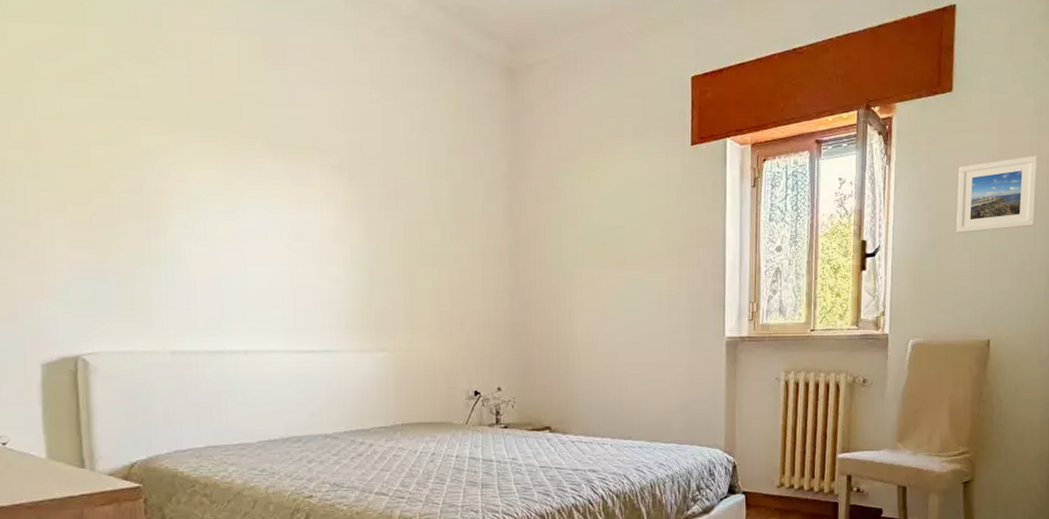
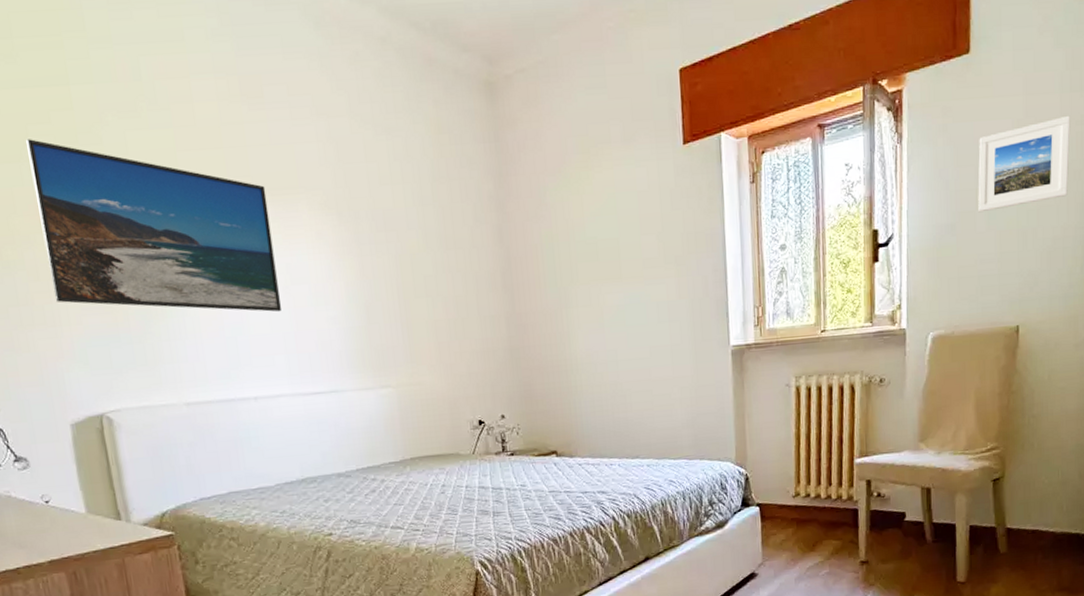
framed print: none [30,73,282,268] -> present [25,139,281,313]

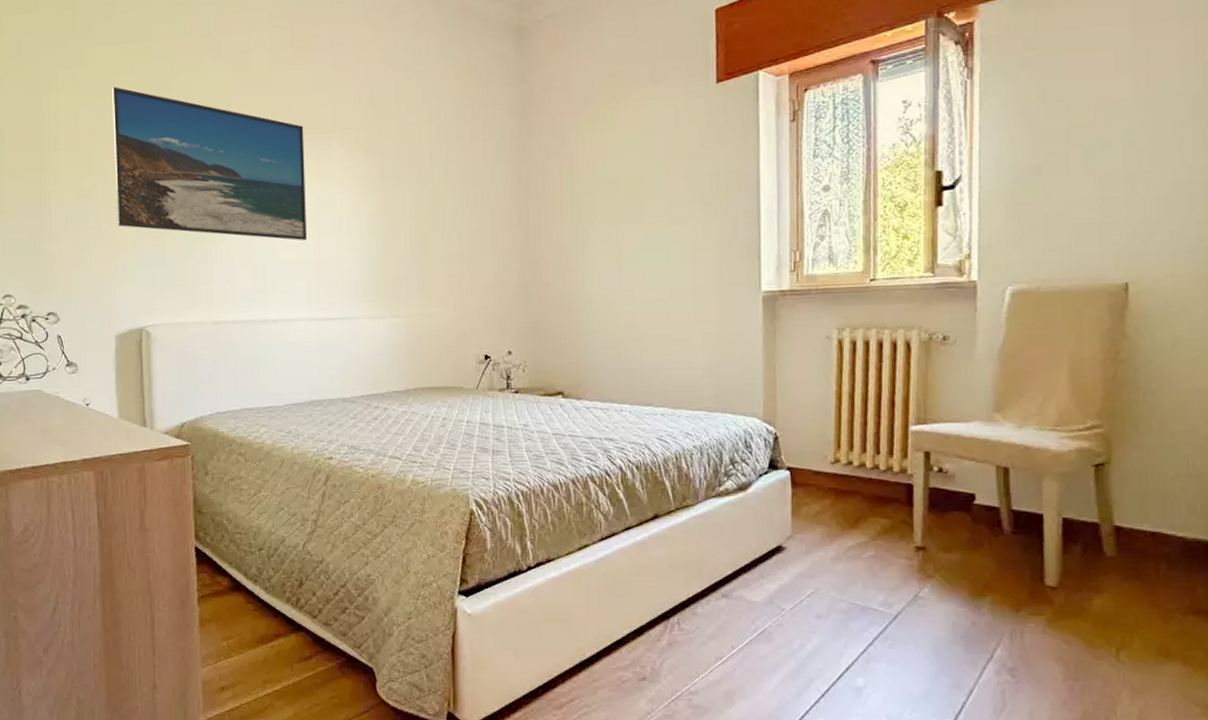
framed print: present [978,115,1071,213] -> none [1070,44,1195,153]

